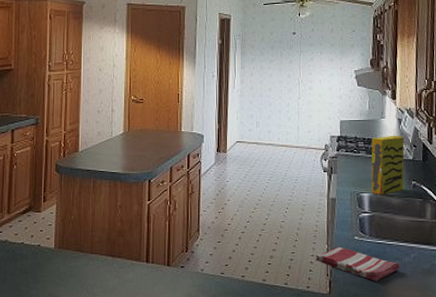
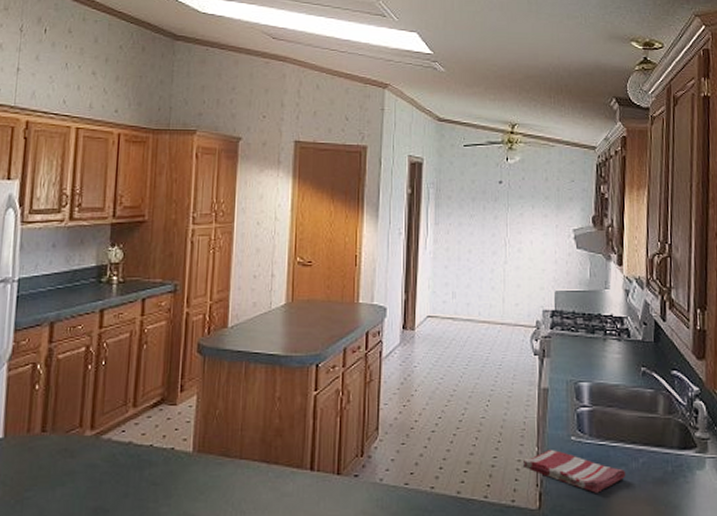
cereal box: present [371,135,405,196] -> none [591,309,633,385]

